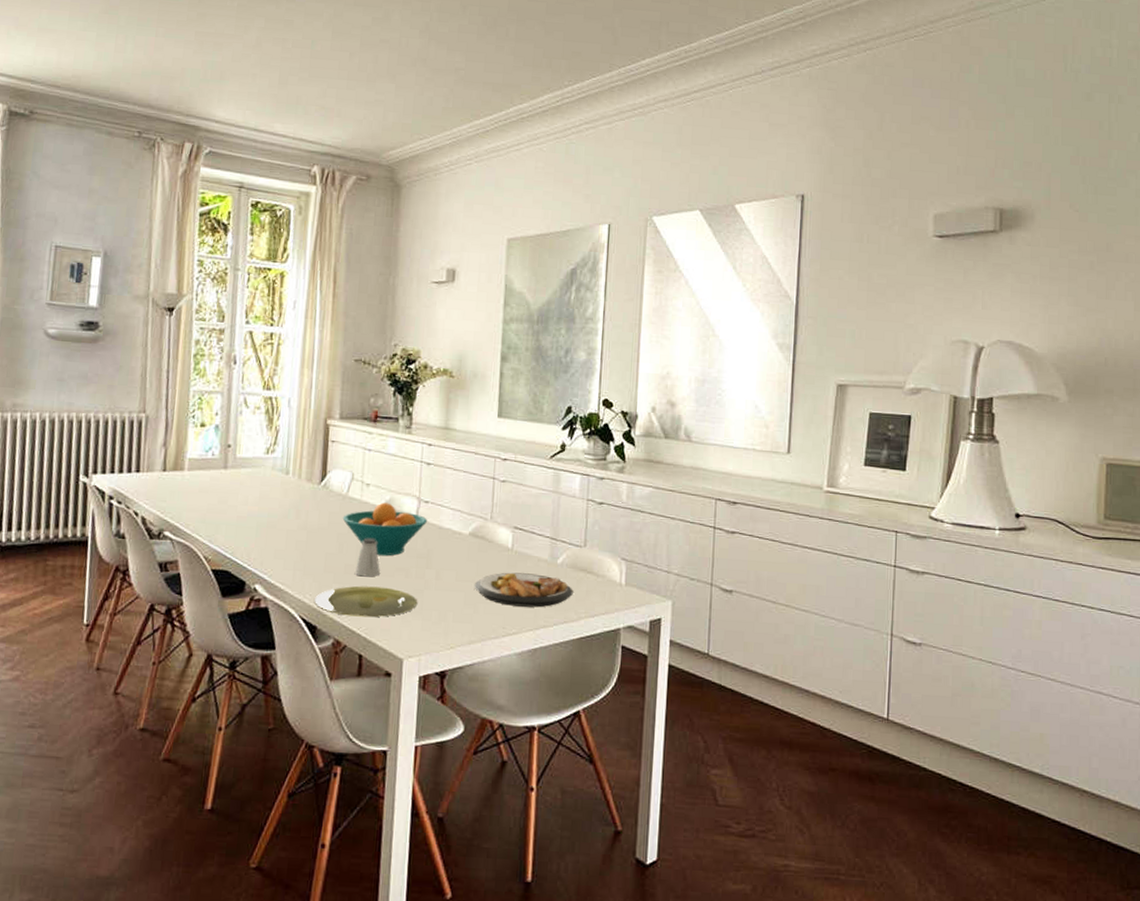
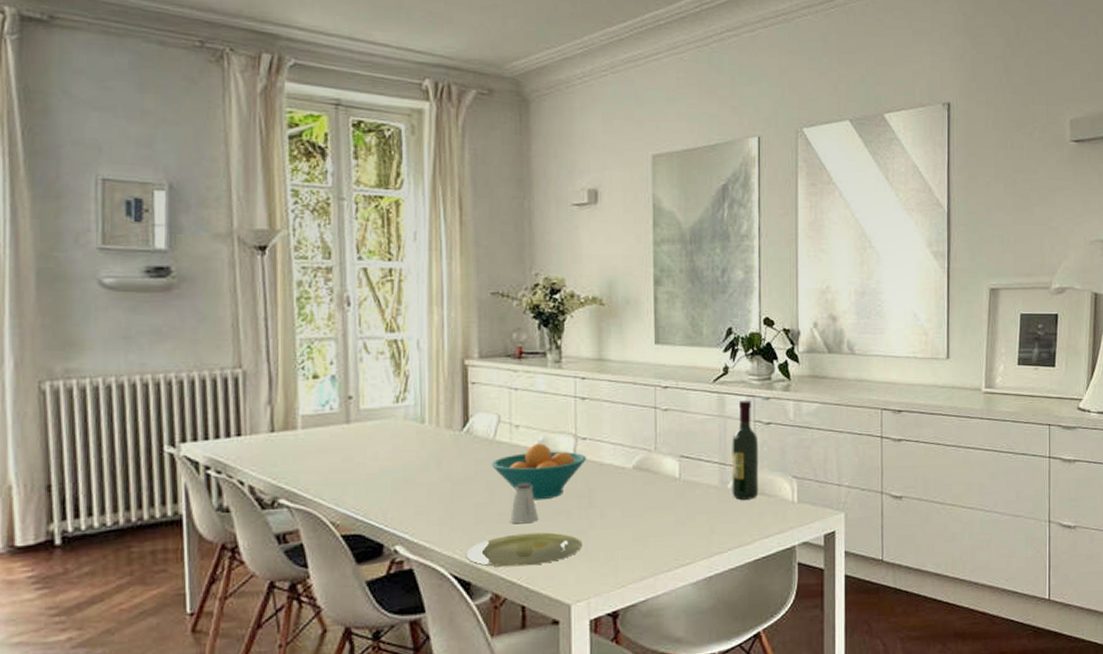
plate: present [474,572,573,608] -> none [642,501,746,537]
wine bottle: none [561,478,590,577] -> present [732,399,759,500]

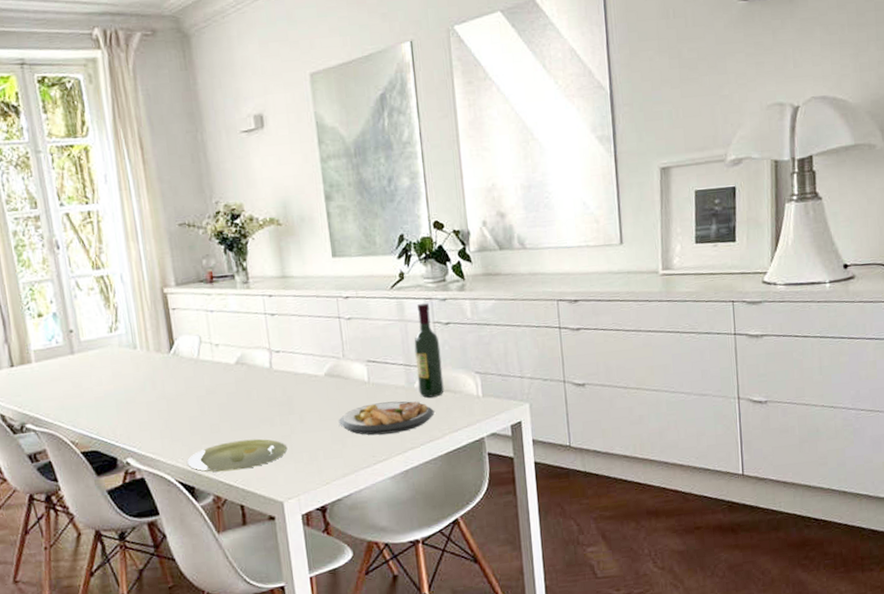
fruit bowl: present [491,443,587,500] -> none [198,359,283,411]
saltshaker: present [511,483,538,524] -> none [221,395,245,433]
plate: none [642,501,746,537] -> present [338,401,434,435]

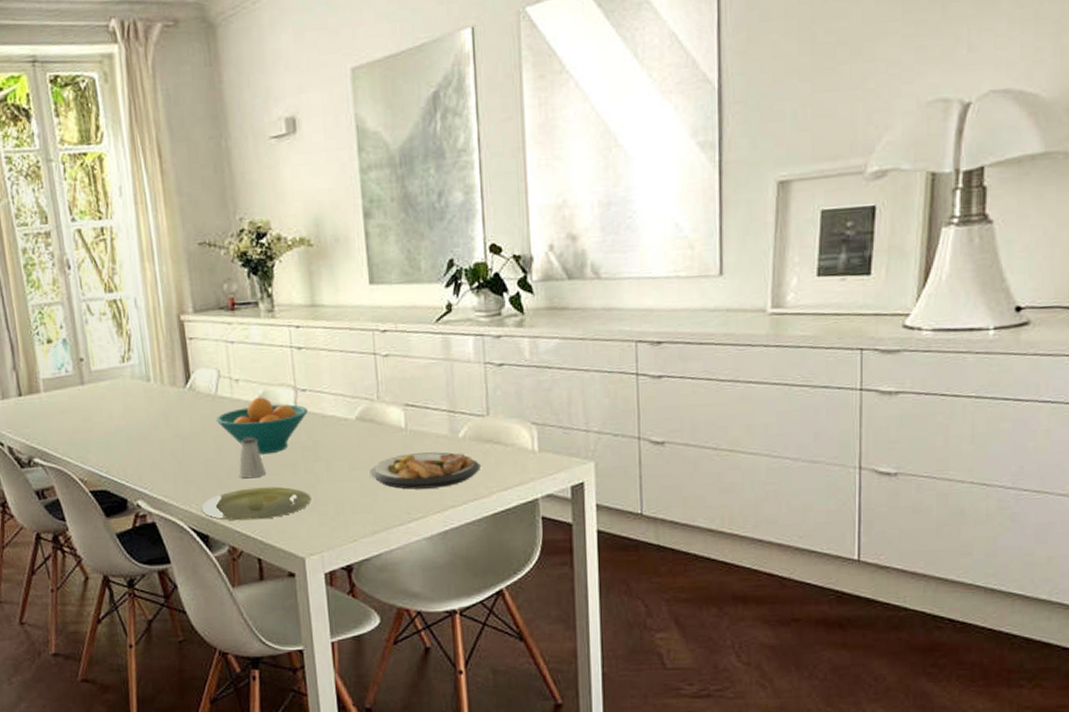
fruit bowl: none [198,359,283,411] -> present [215,397,309,455]
saltshaker: none [221,395,245,433] -> present [239,437,265,479]
wine bottle: present [414,302,444,398] -> none [460,339,494,450]

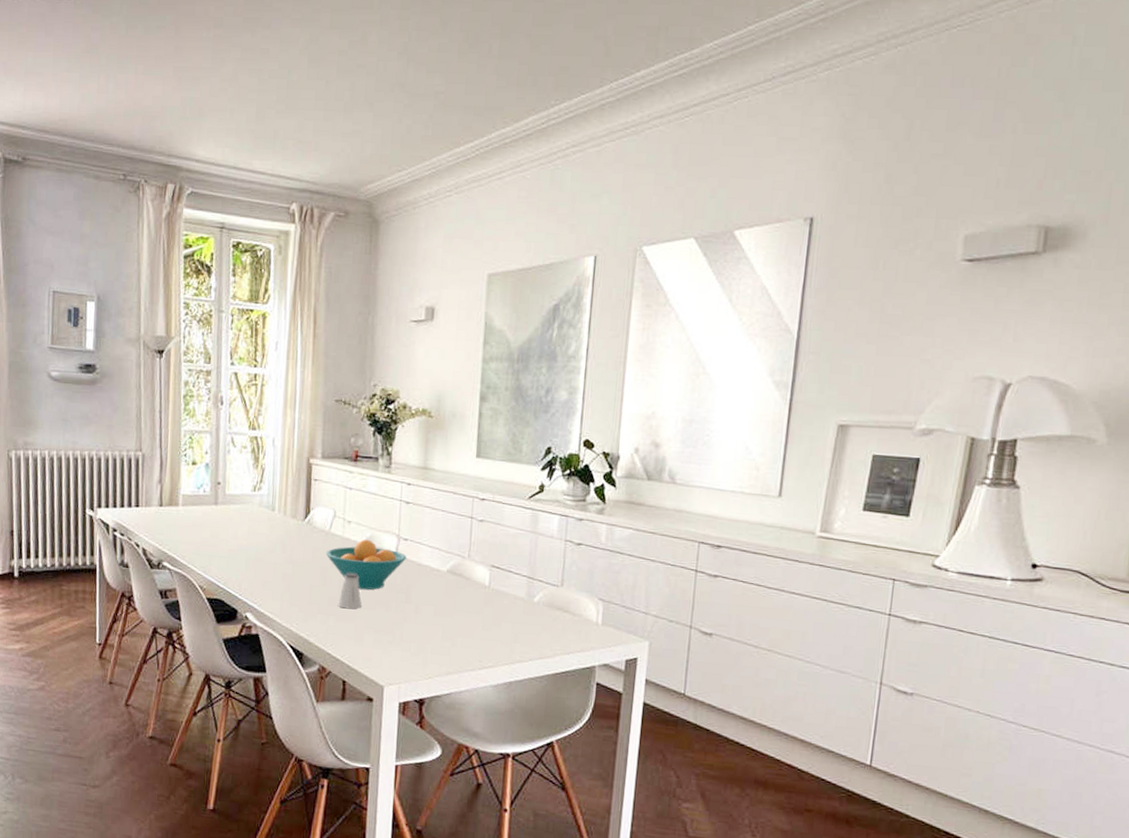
plate: present [202,486,311,521] -> none [301,617,398,647]
plate: present [369,452,481,490] -> none [451,609,549,643]

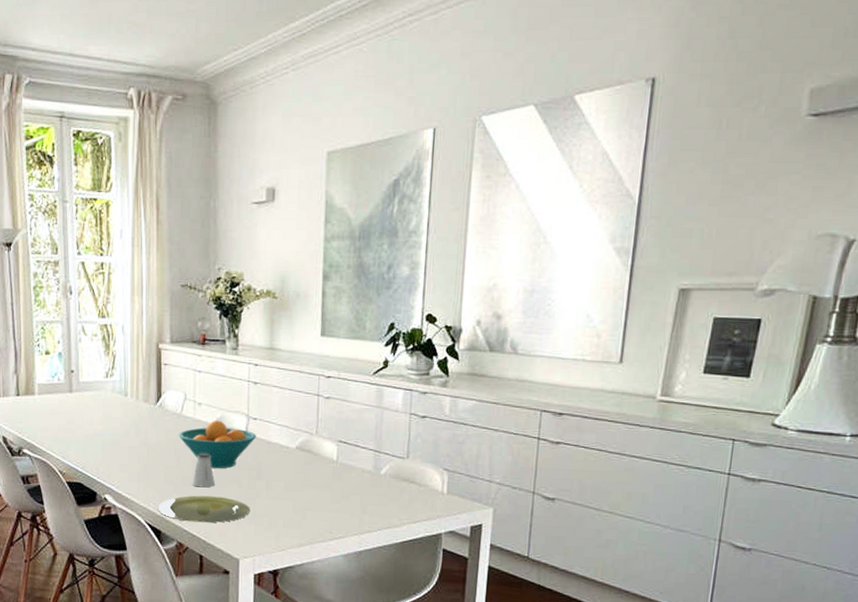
plate: none [301,617,398,647] -> present [158,495,251,523]

